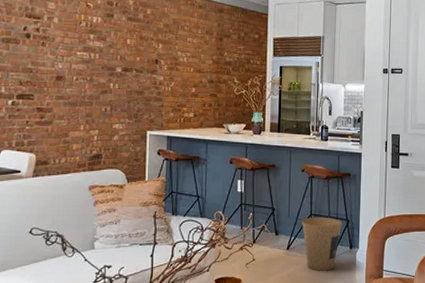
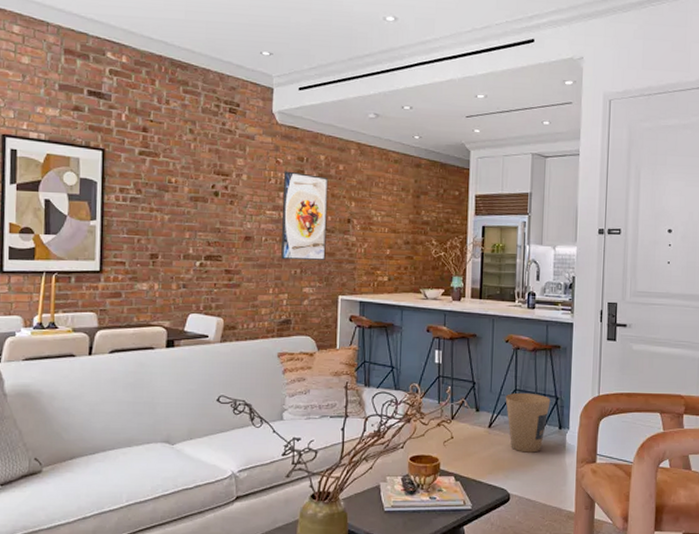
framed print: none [92,14,137,99] -> present [281,171,329,261]

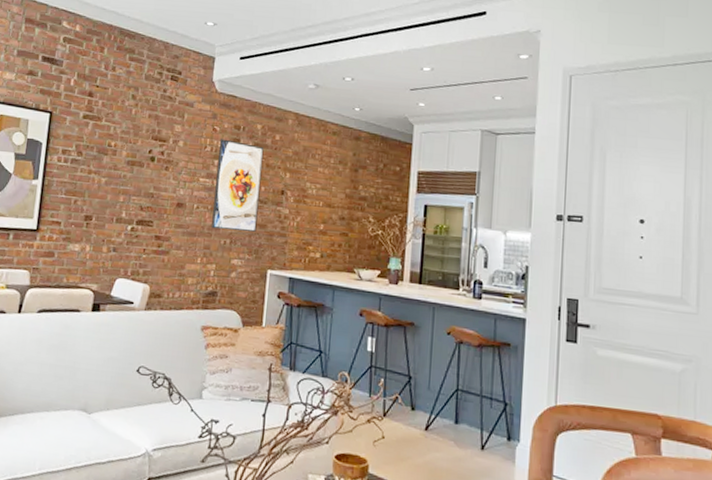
trash can: present [505,392,551,453] -> none [445,393,498,466]

